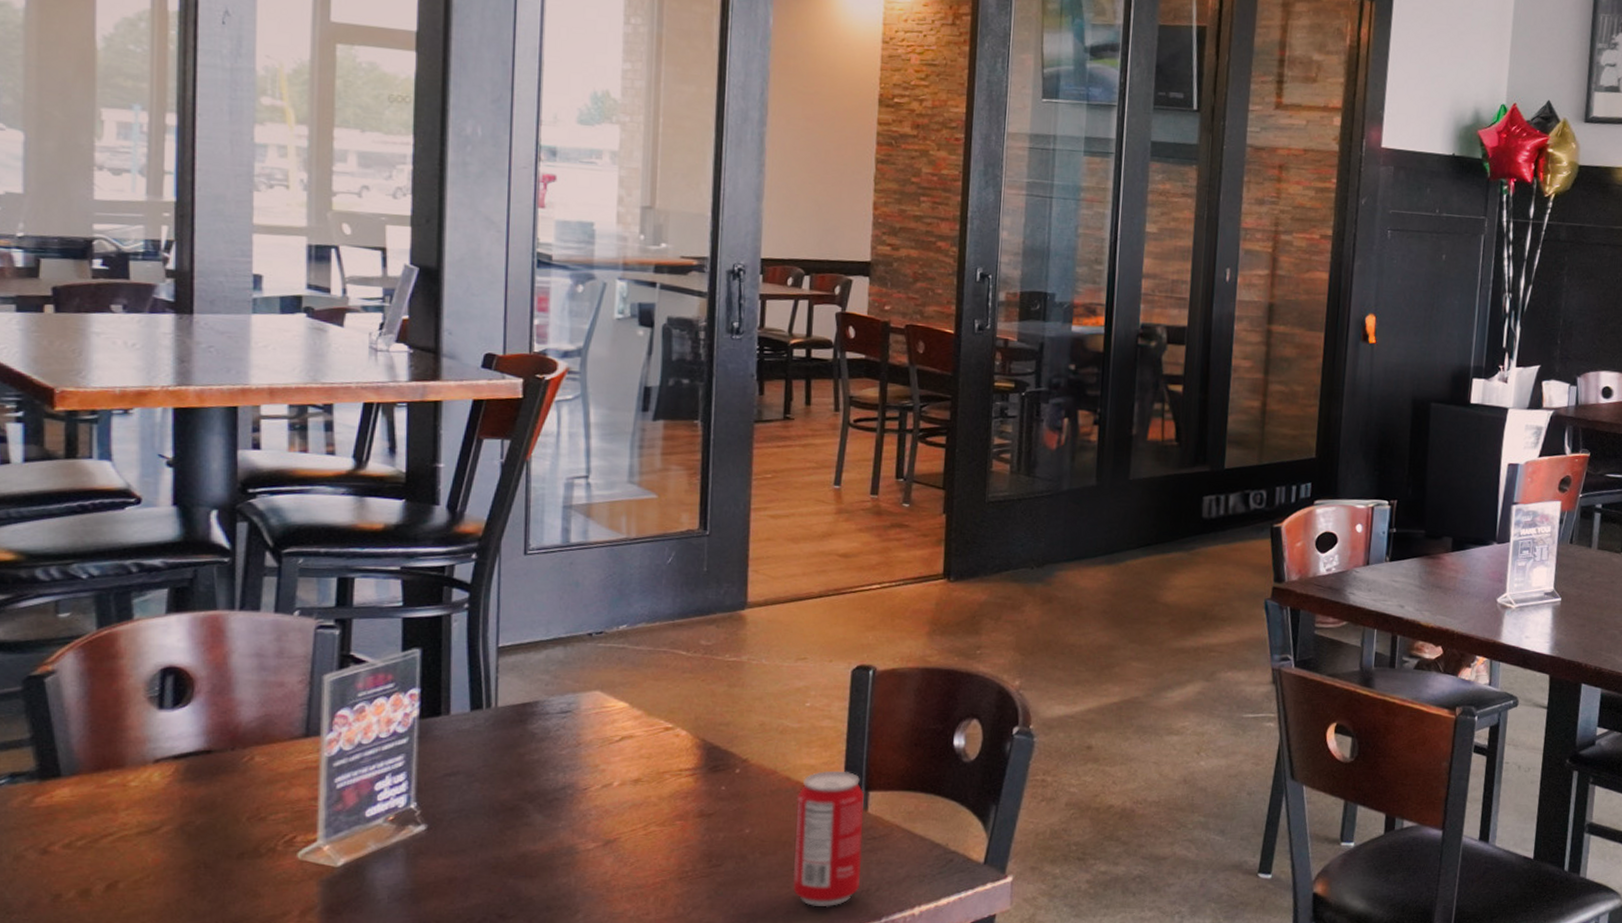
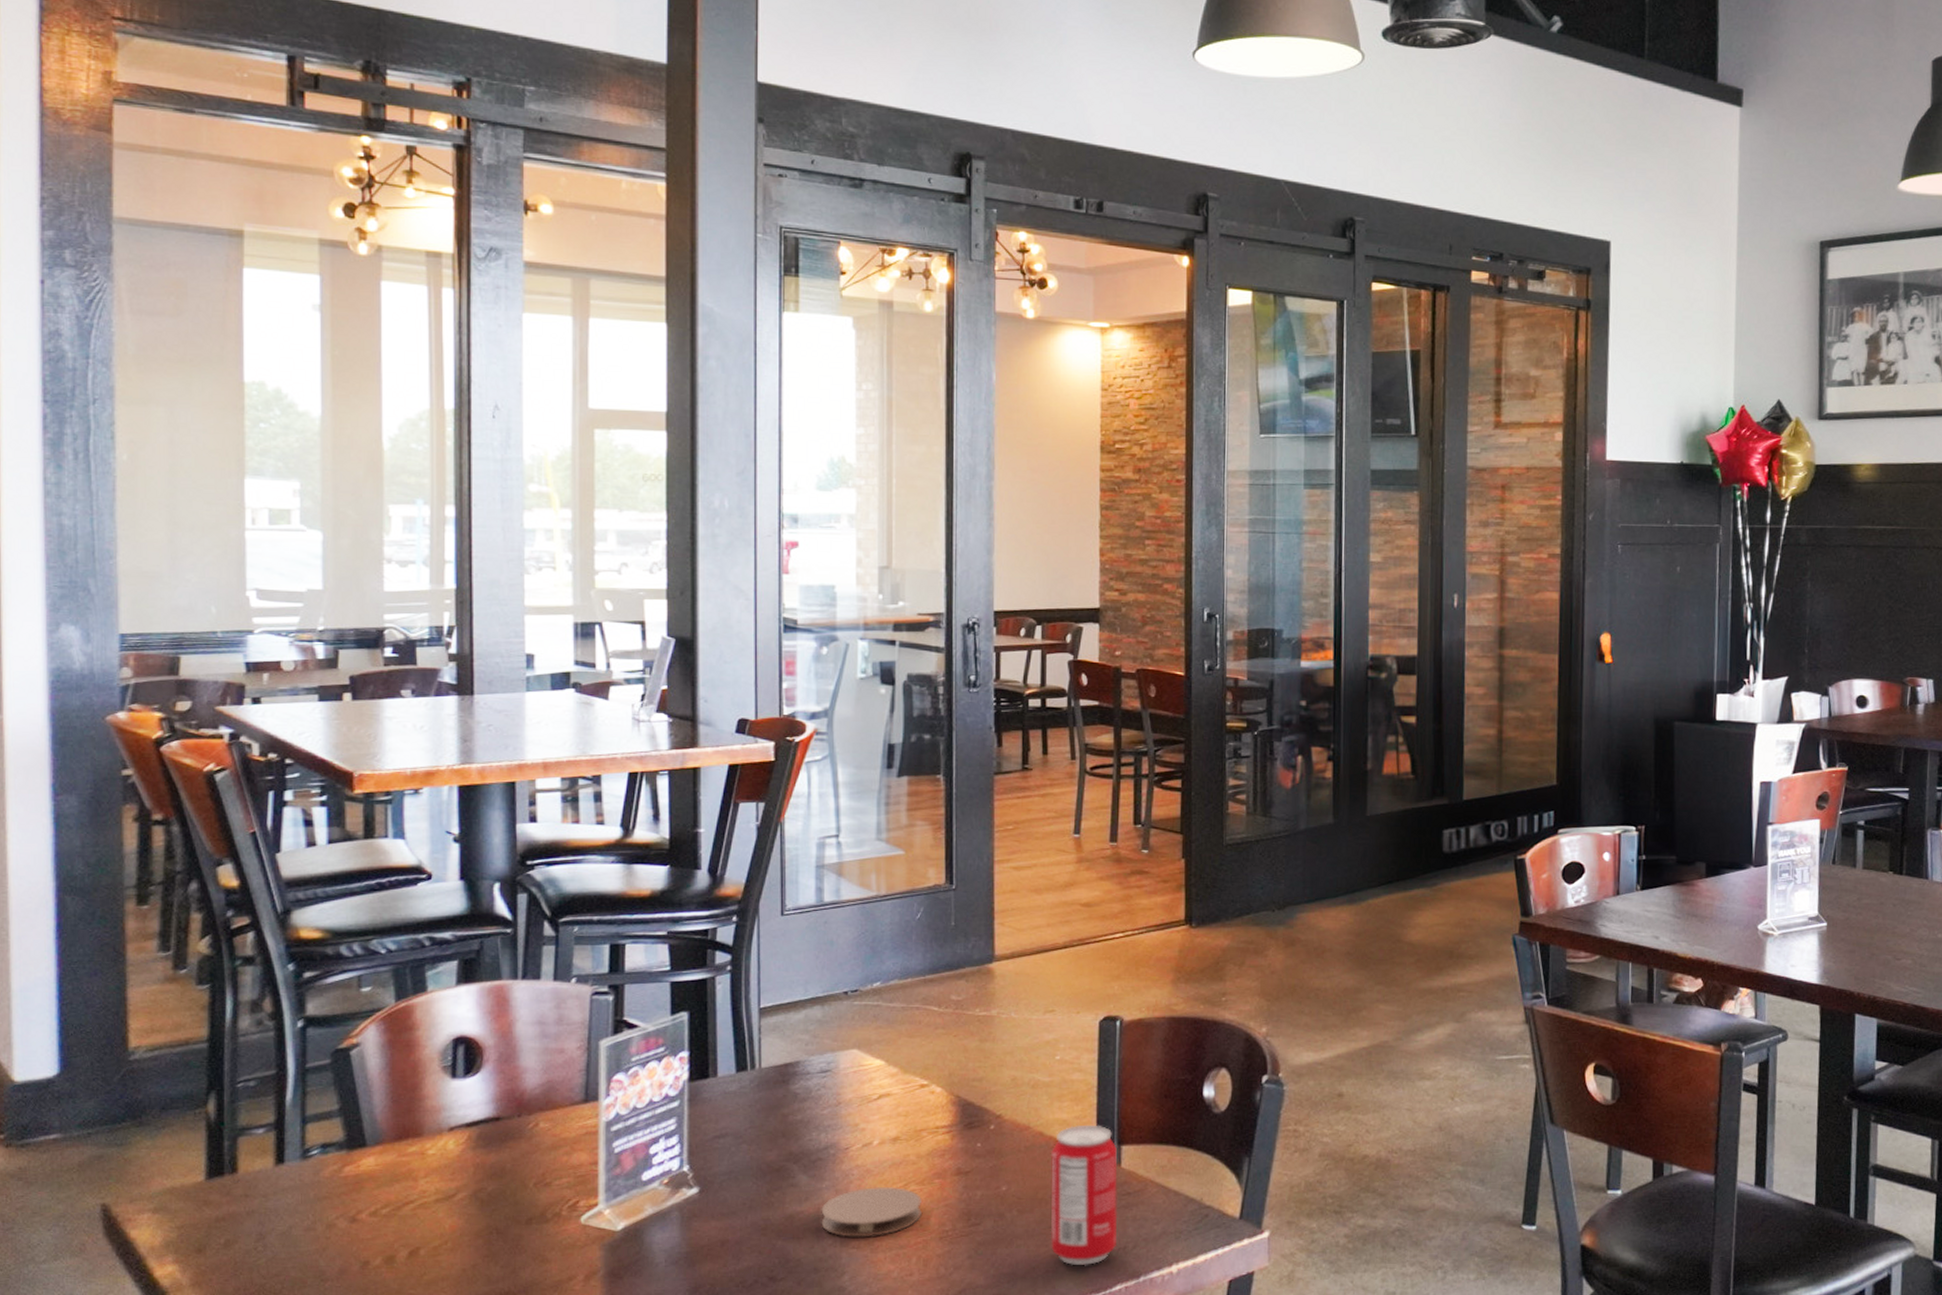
coaster: none [555,826,662,877] -> present [821,1186,922,1238]

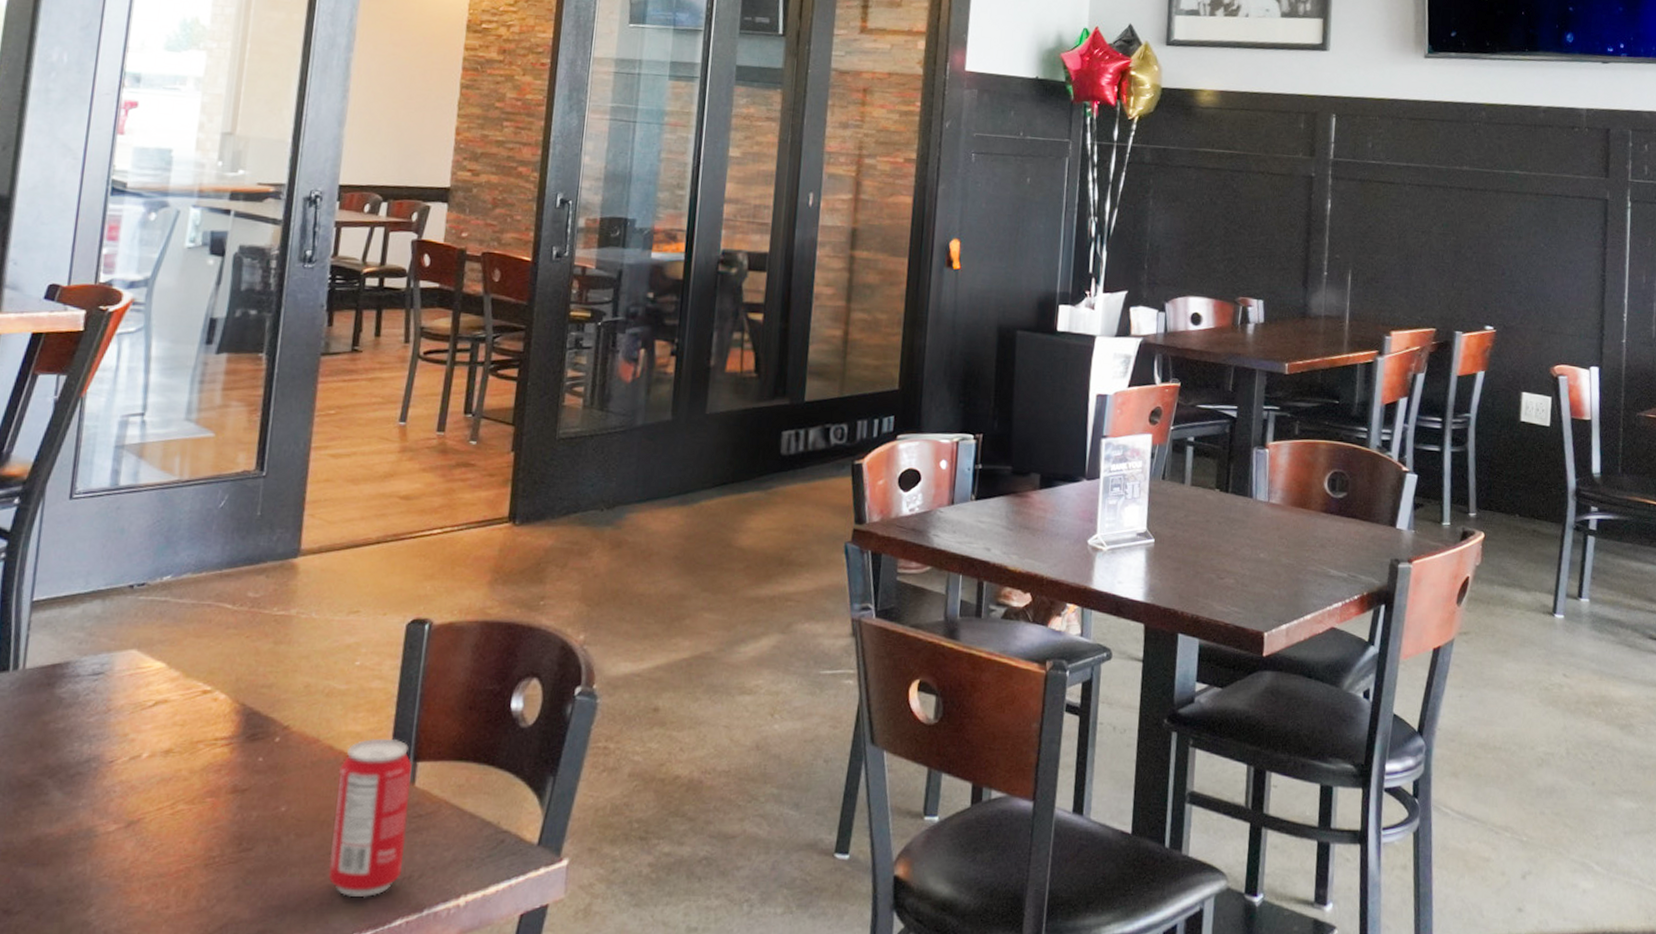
coaster: present [821,1186,922,1238] -> none [71,805,190,864]

